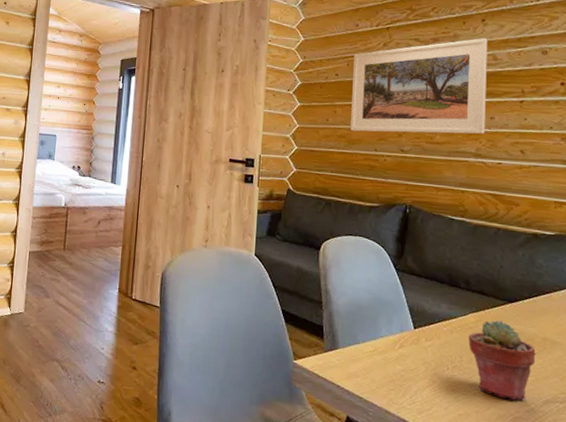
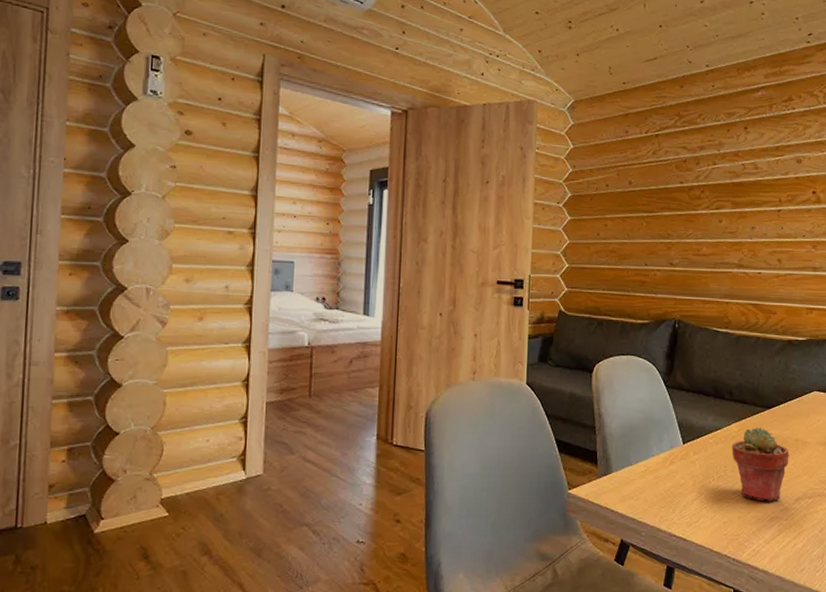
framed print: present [350,38,488,134] -> none [621,146,750,246]

